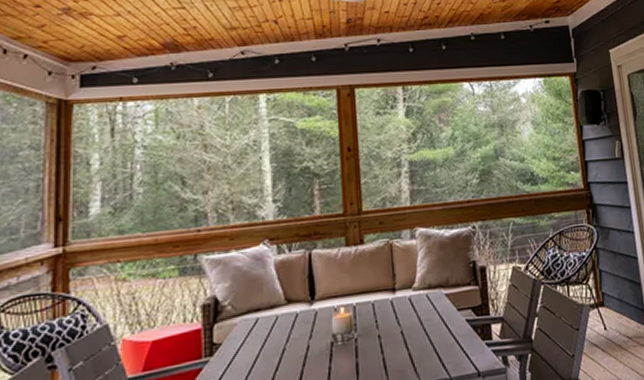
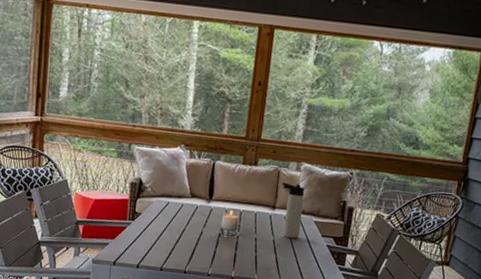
thermos bottle: none [397,253,431,324] -> present [282,182,305,239]

